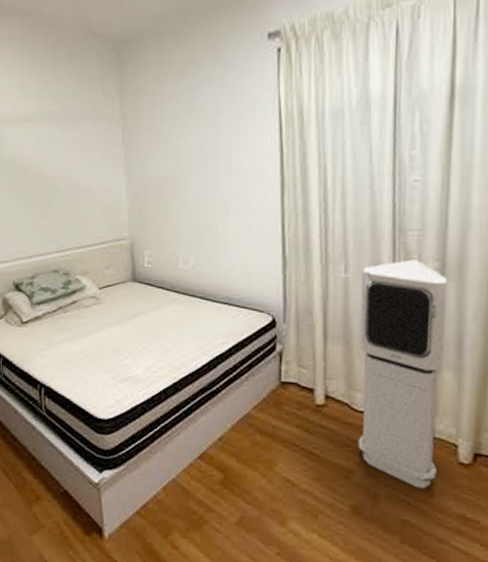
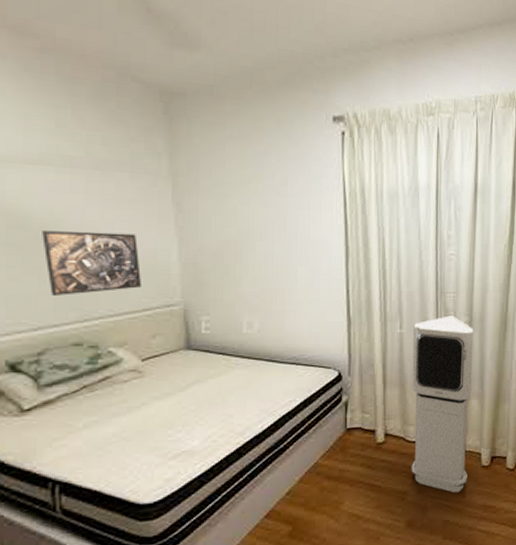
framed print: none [34,174,100,230] -> present [42,230,143,296]

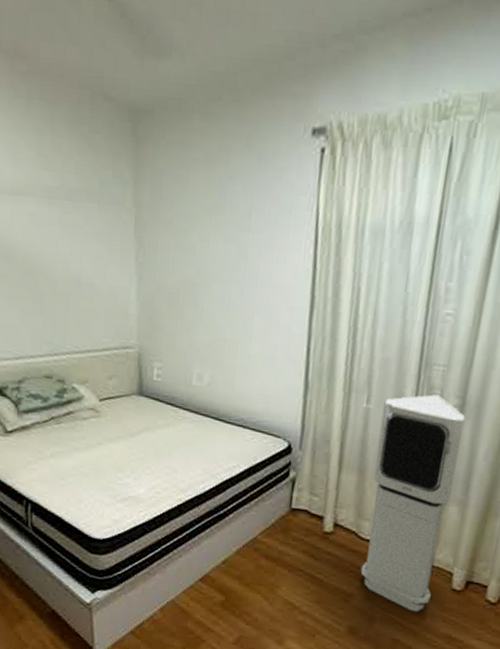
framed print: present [42,230,143,296] -> none [24,263,104,329]

